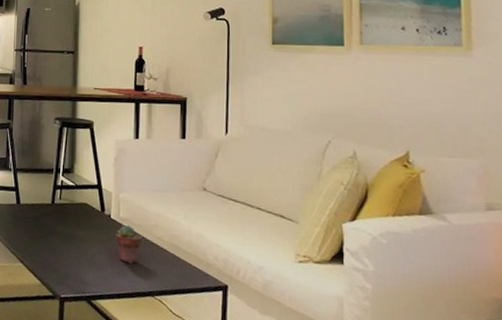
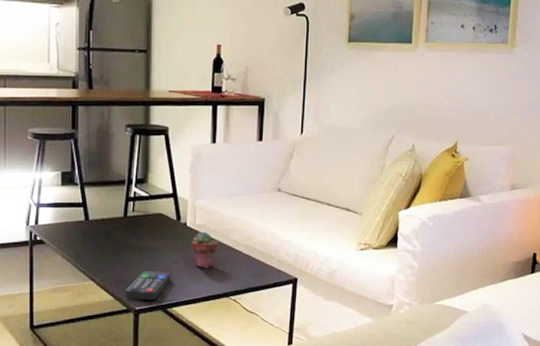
remote control: none [51,259,95,290] -> present [125,271,170,300]

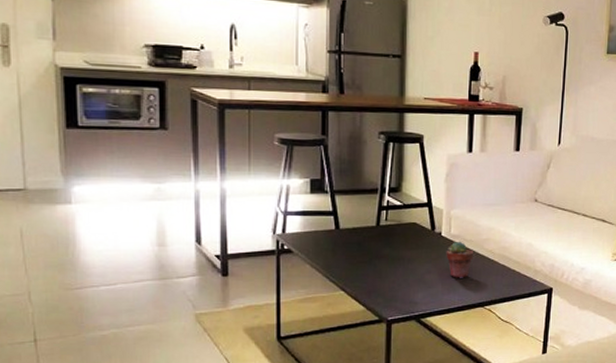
remote control: present [125,271,170,300] -> none [377,281,424,310]

